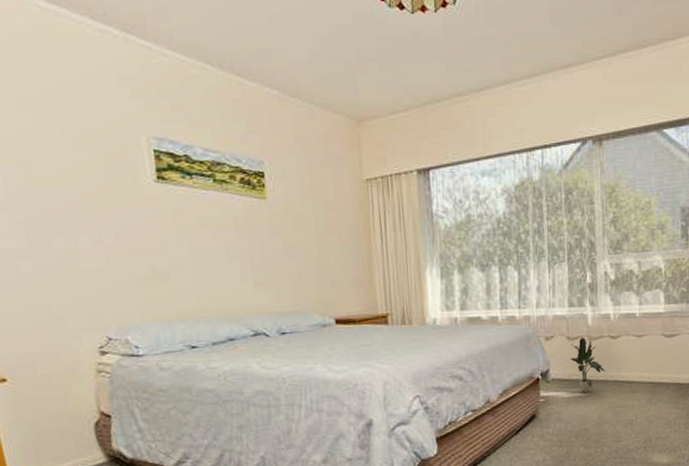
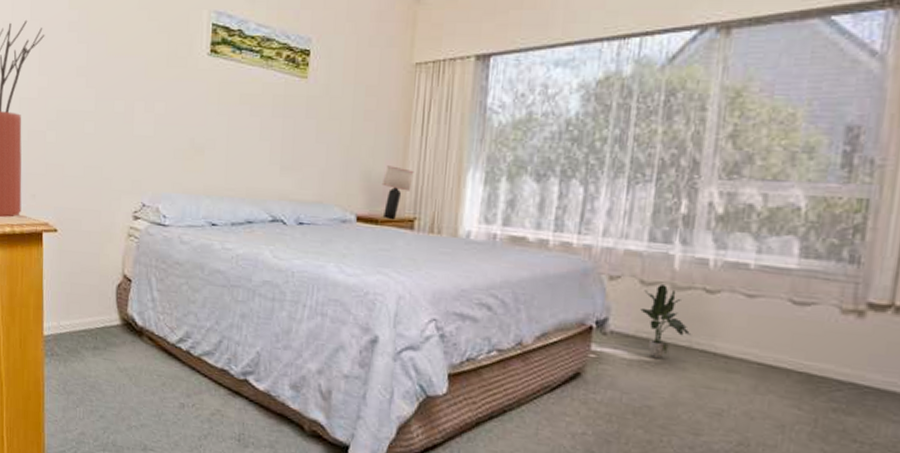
table lamp: none [353,271,381,319] -> present [381,165,414,221]

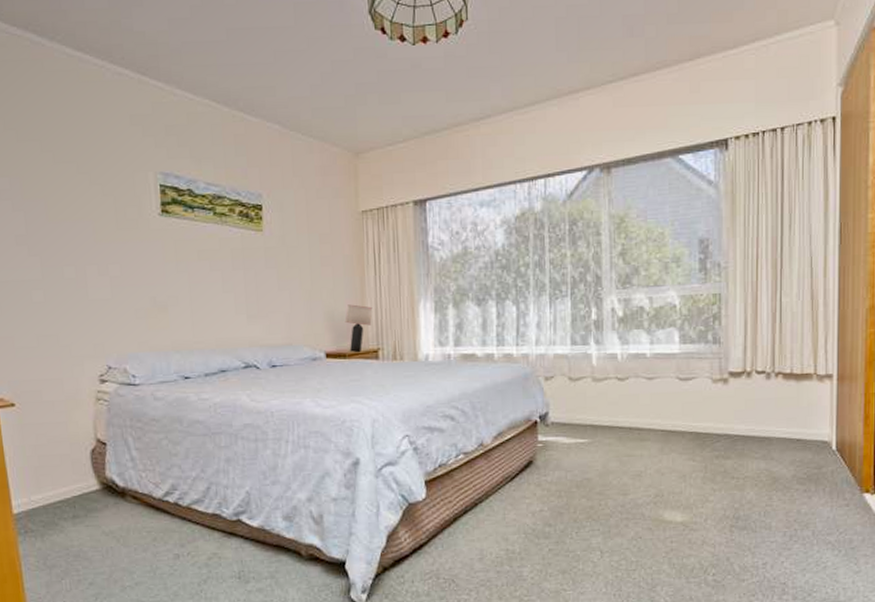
potted plant: present [640,284,692,358] -> none [572,379,612,438]

